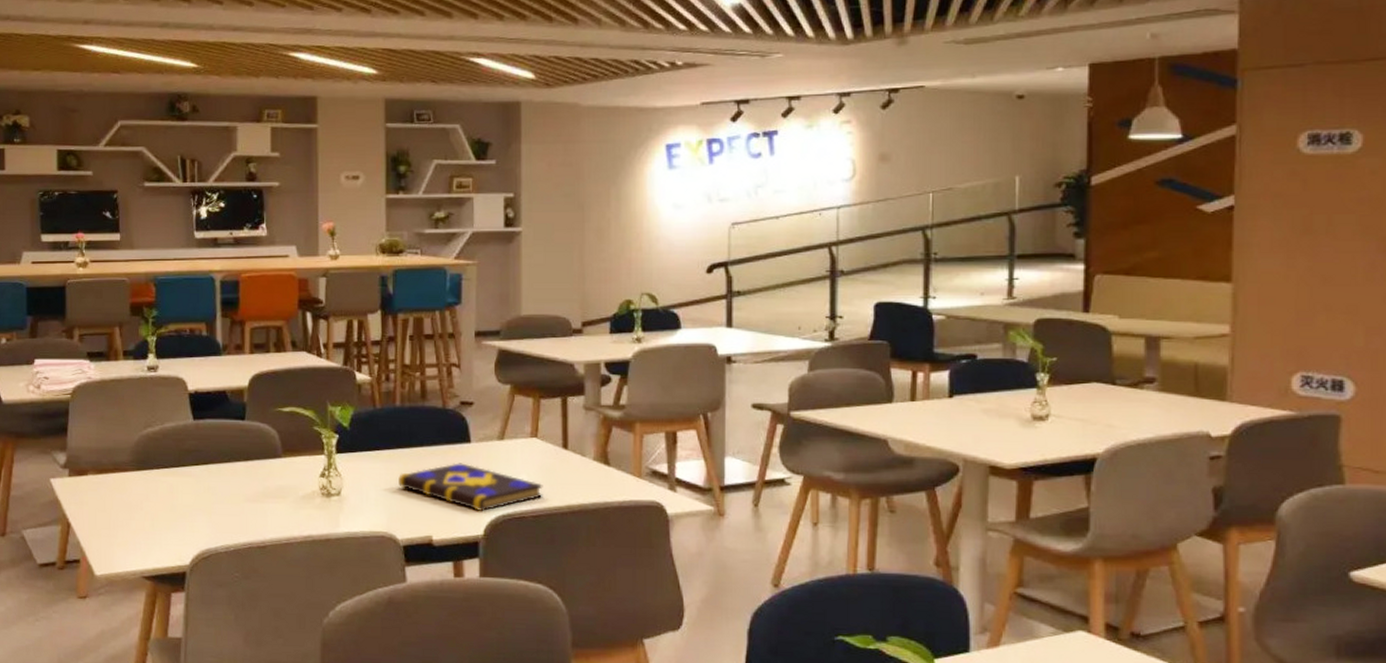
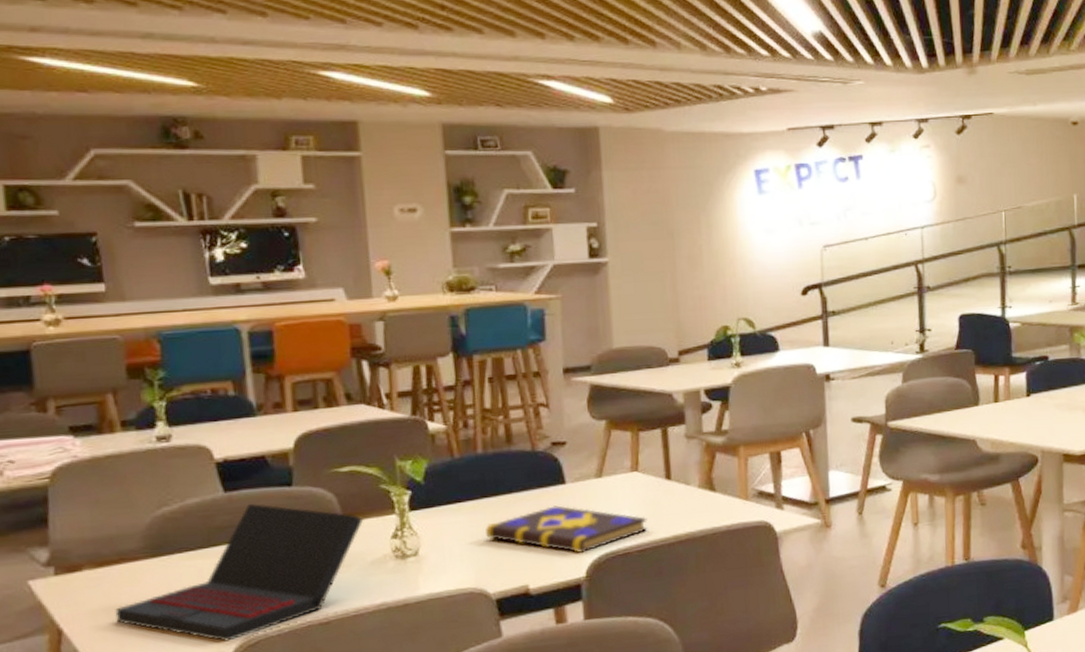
laptop: none [108,431,299,552] -> present [115,503,364,642]

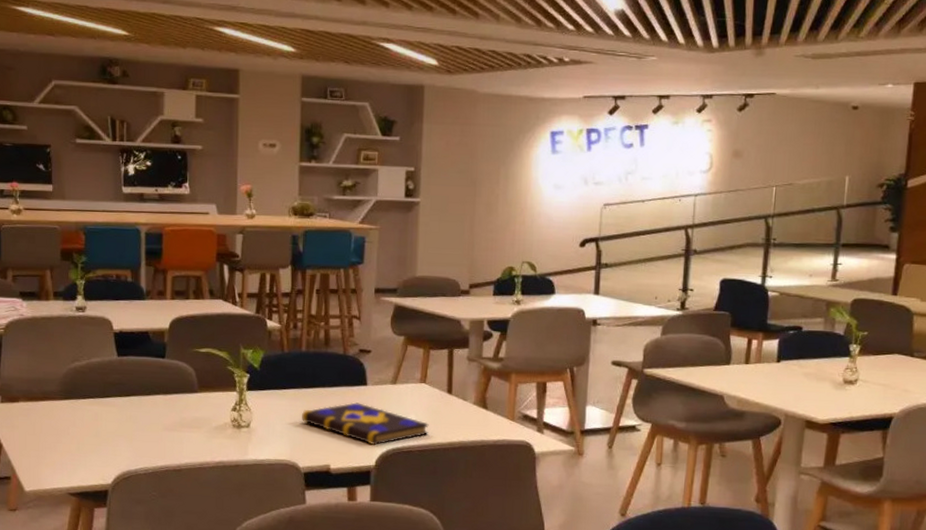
laptop: present [115,503,364,642] -> none [37,367,213,472]

